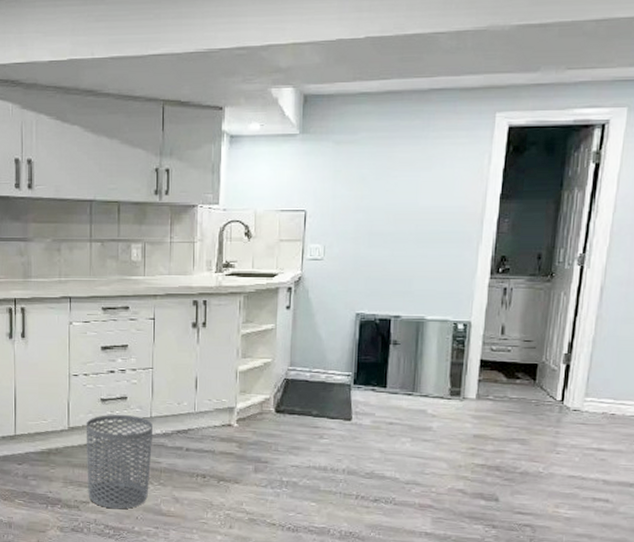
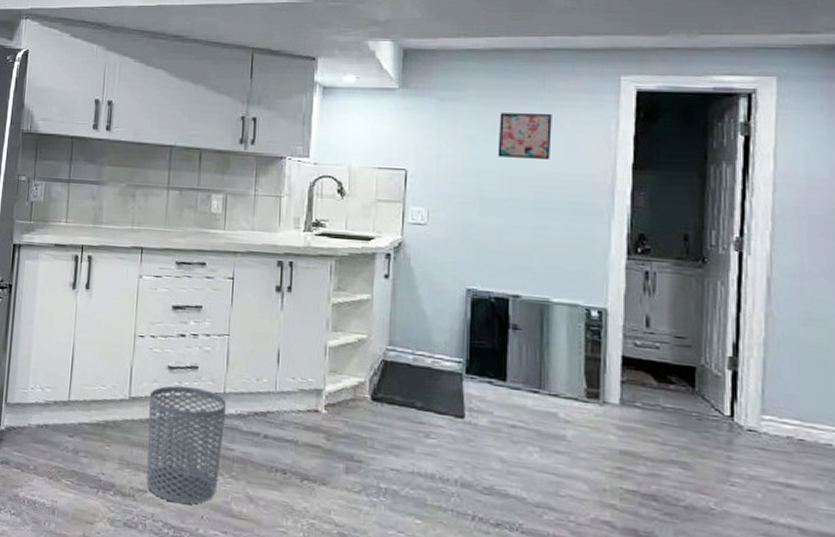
wall art: none [385,152,434,194] -> present [497,113,552,159]

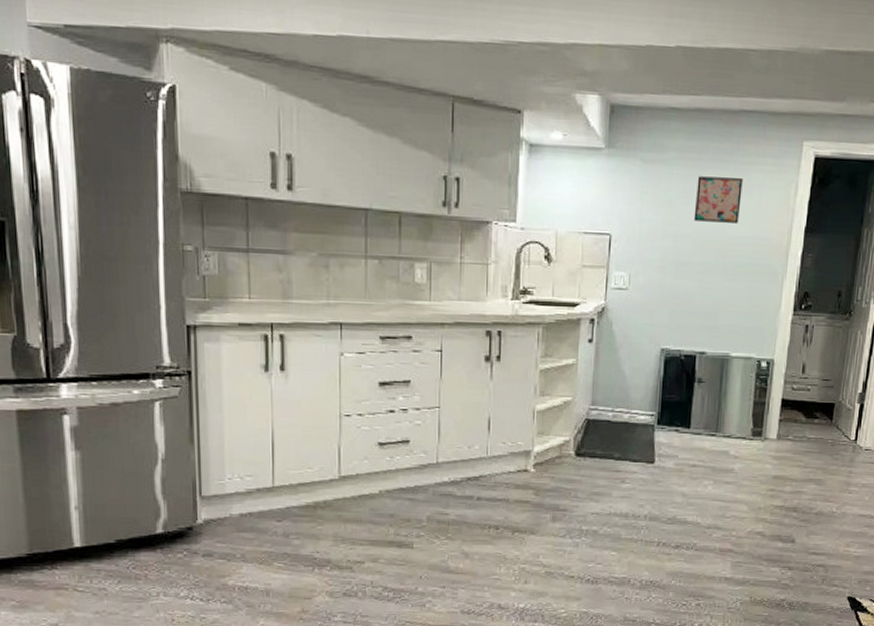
waste bin: present [146,385,227,504] -> none [360,460,440,568]

